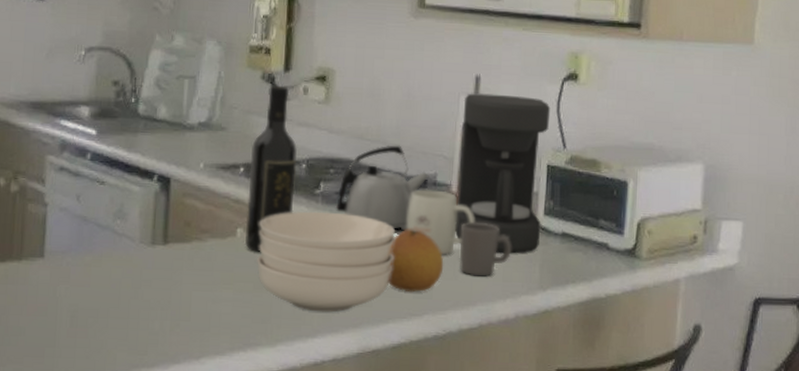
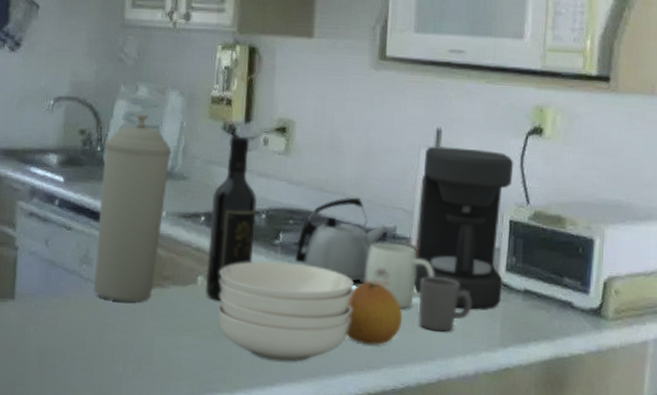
canister: none [127,63,209,257] -> present [93,113,172,302]

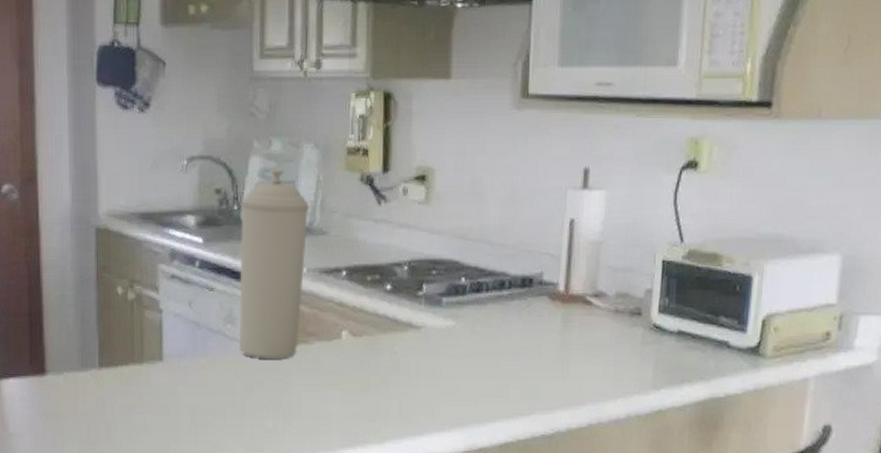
wine bottle: present [206,136,257,300] -> none [350,187,399,354]
bowl: present [217,261,355,362] -> none [363,313,501,412]
kettle: present [294,197,389,284] -> none [438,244,535,331]
fruit: present [347,281,403,345] -> none [494,329,552,393]
mug: present [365,242,434,309] -> none [511,289,583,355]
coffee maker: present [414,146,514,309] -> none [563,187,667,353]
mug: present [417,276,472,331] -> none [566,320,623,376]

